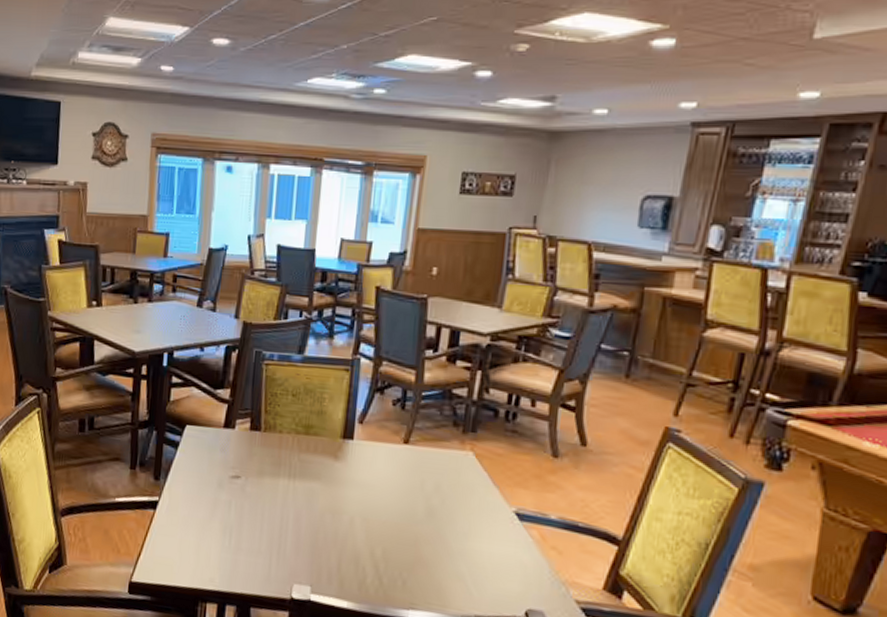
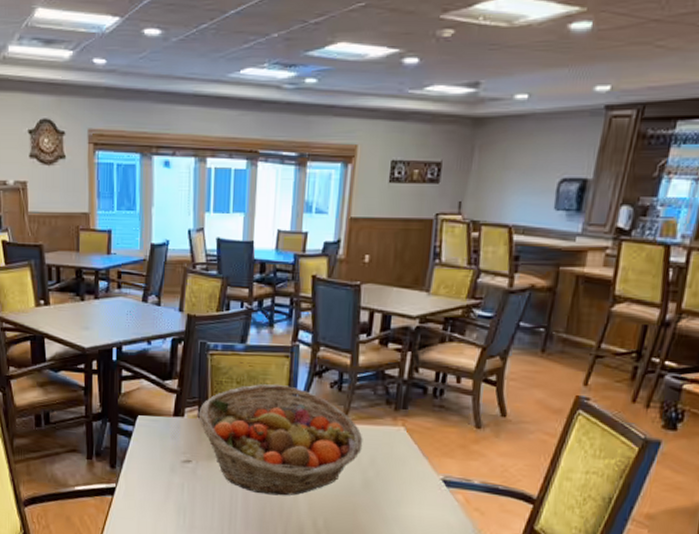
fruit basket: none [250,398,427,521] -> present [198,383,363,496]

